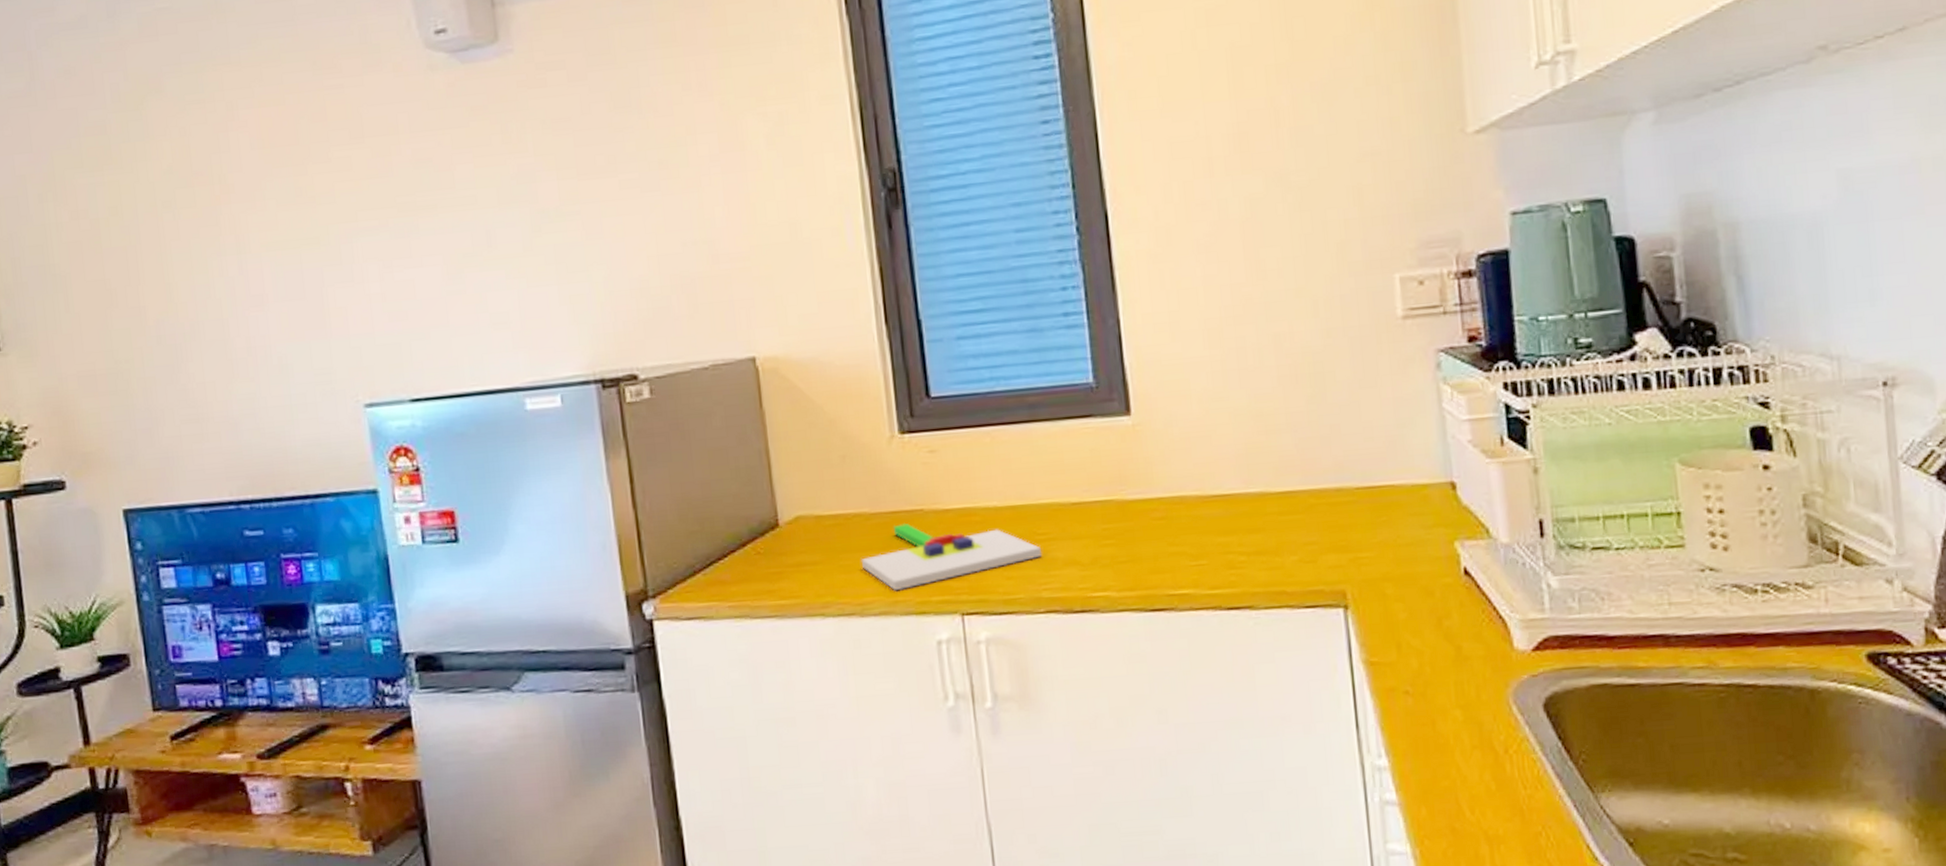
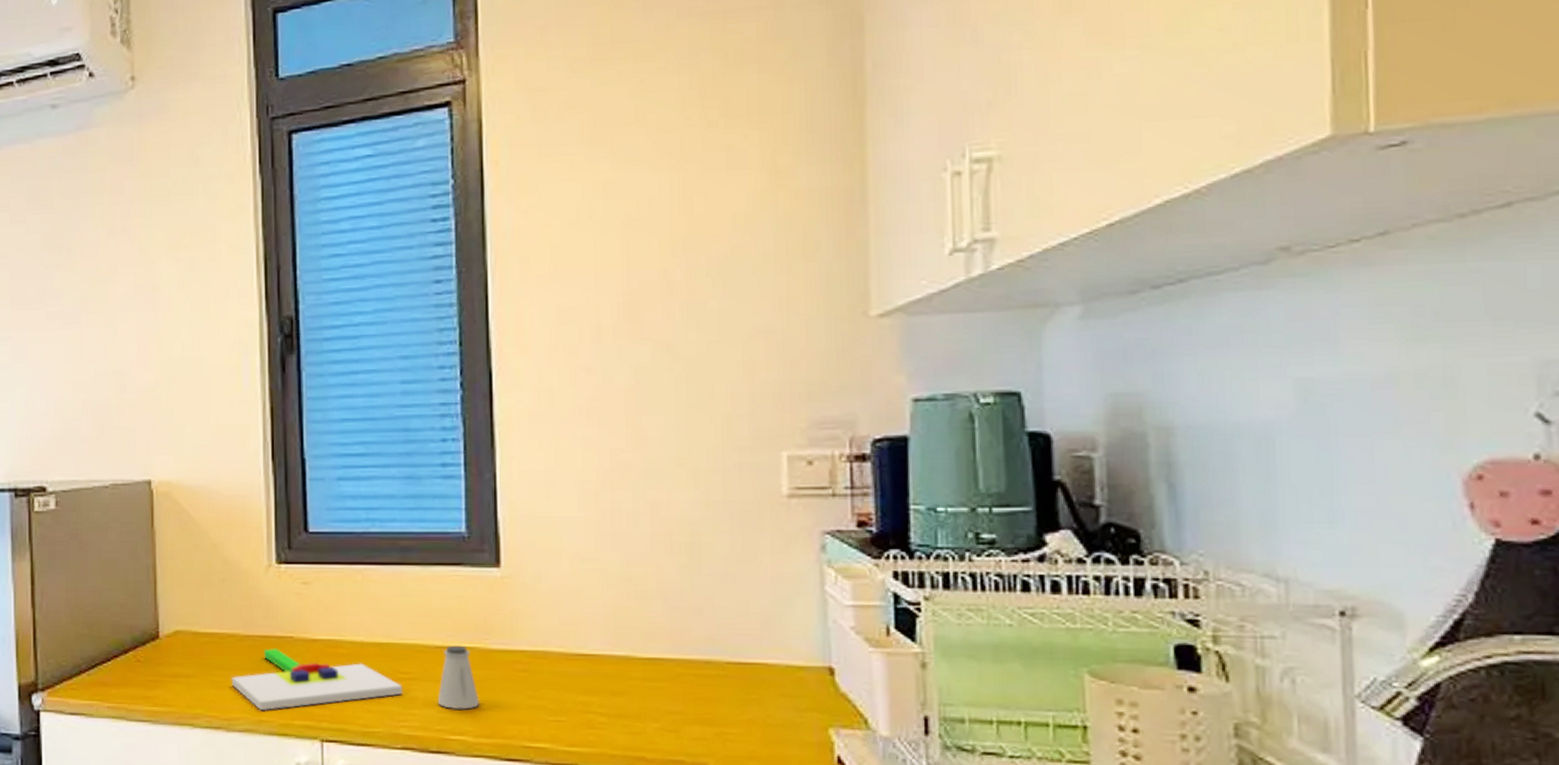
saltshaker: none [1077,499,1121,566] -> present [437,645,480,710]

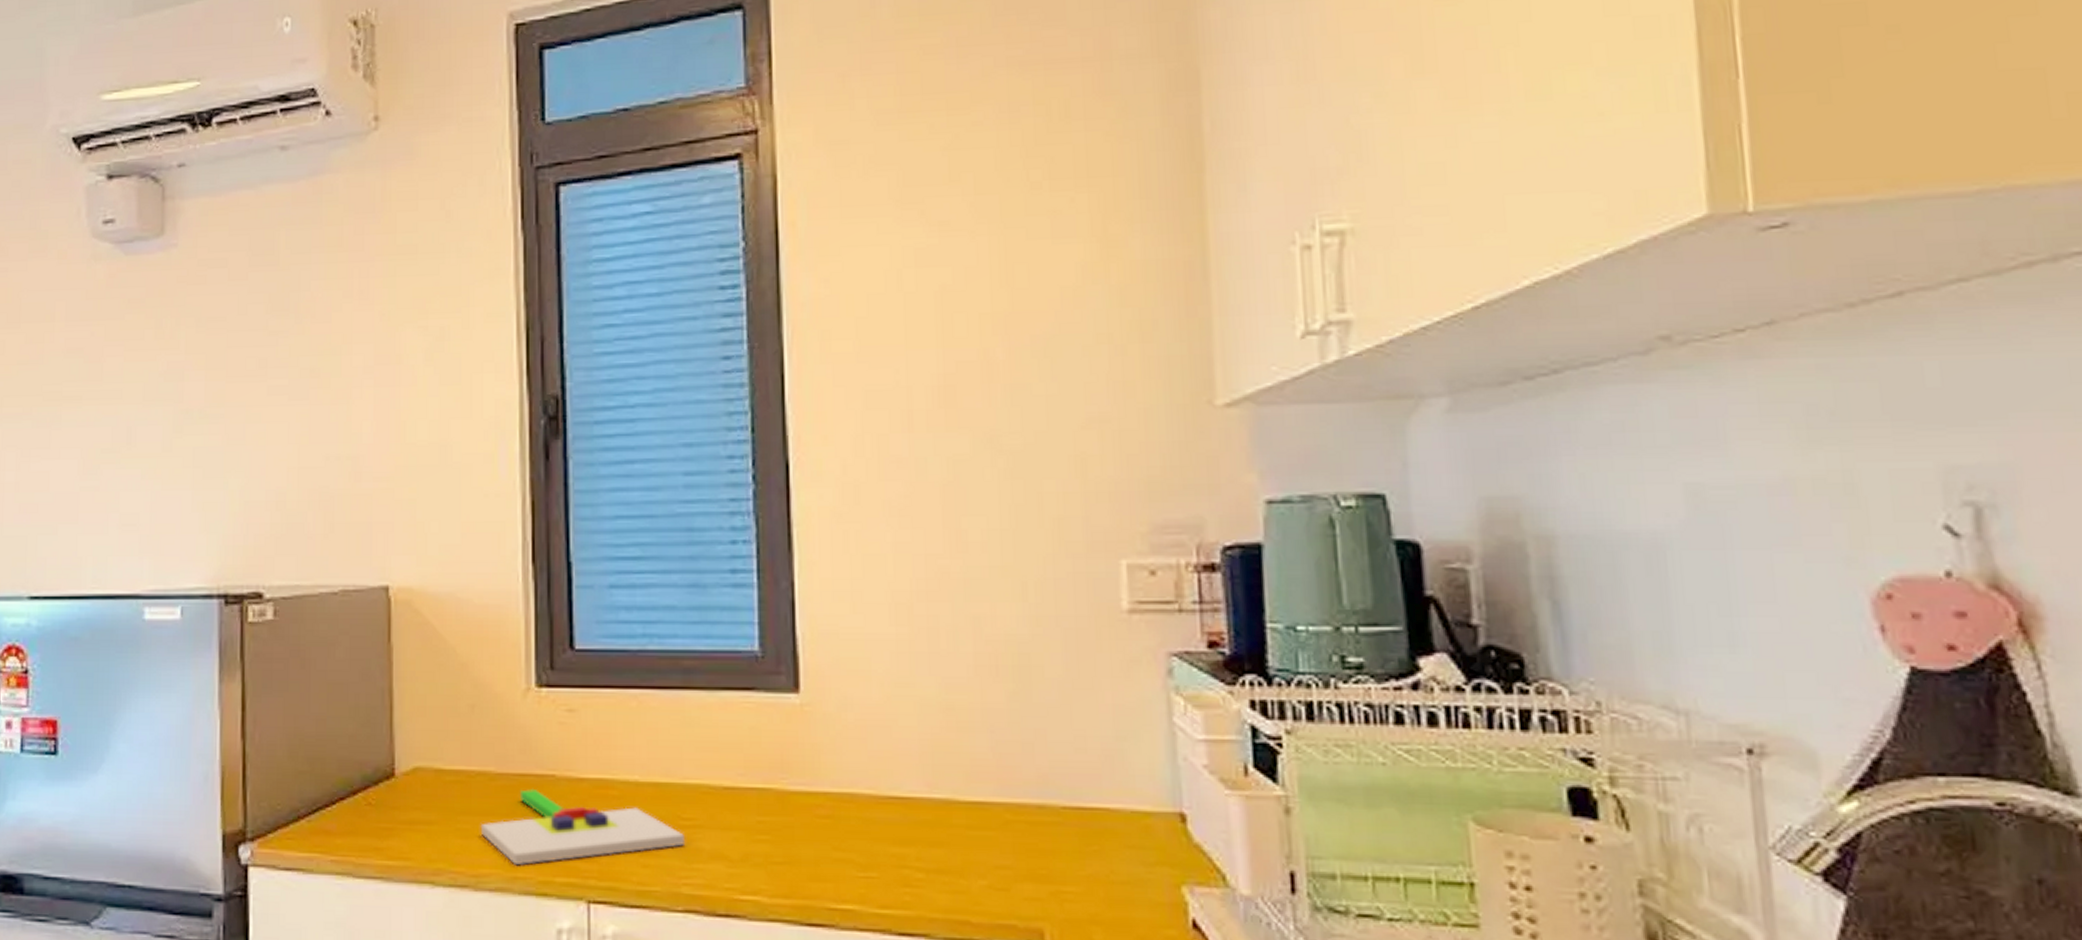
saltshaker: present [437,645,480,710] -> none [725,786,776,864]

